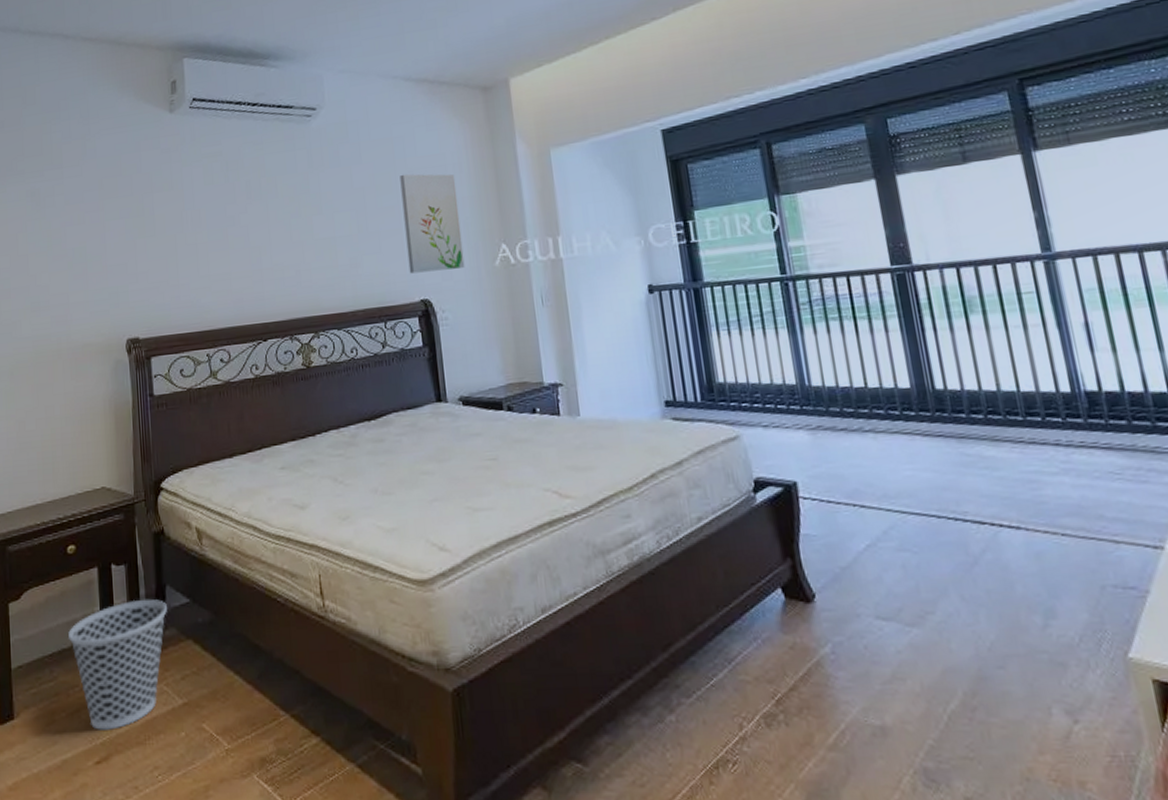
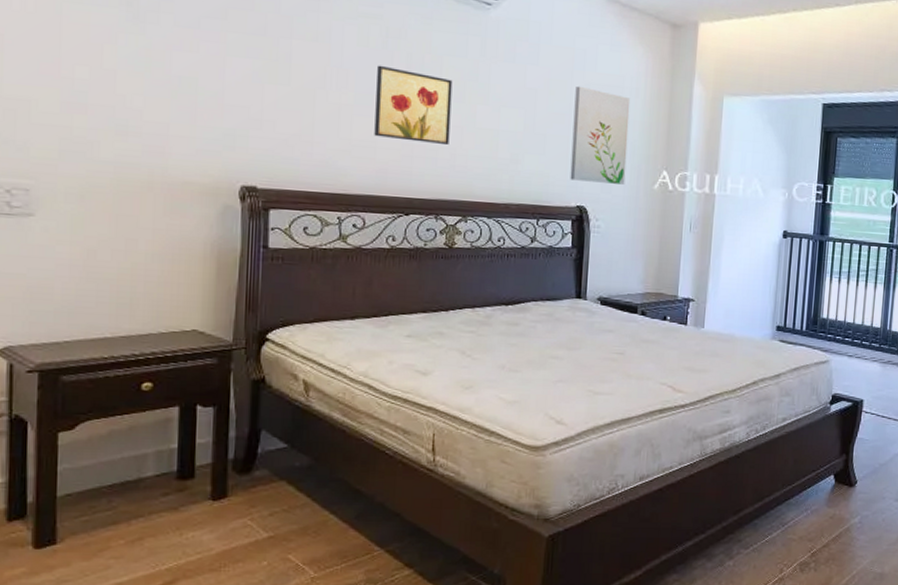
wastebasket: present [68,599,167,730] -> none [135,441,260,557]
wall art: none [223,197,293,268] -> present [374,65,453,146]

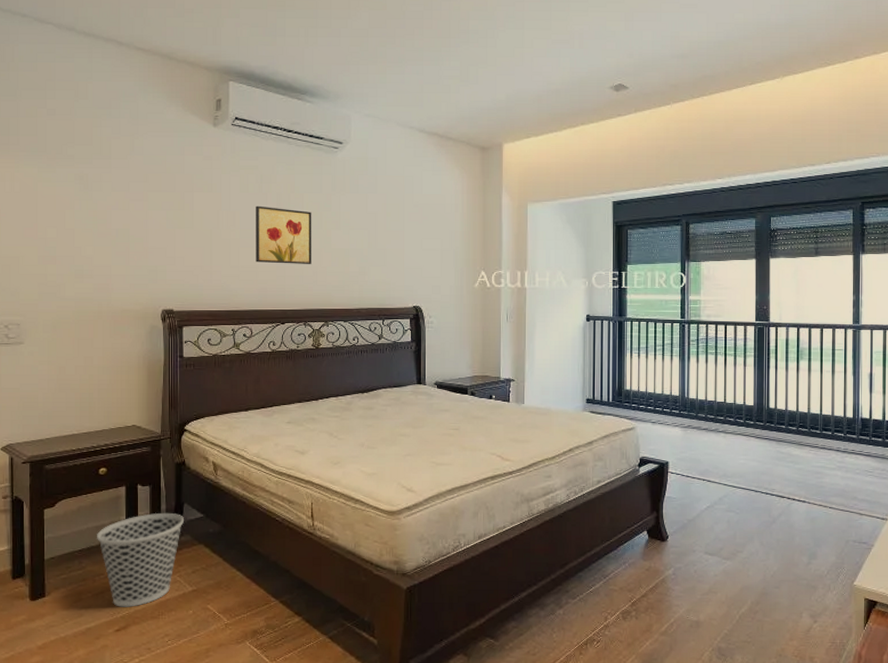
wastebasket: none [135,441,260,557] -> present [97,512,184,607]
wall art: present [570,85,631,185] -> none [406,207,451,285]

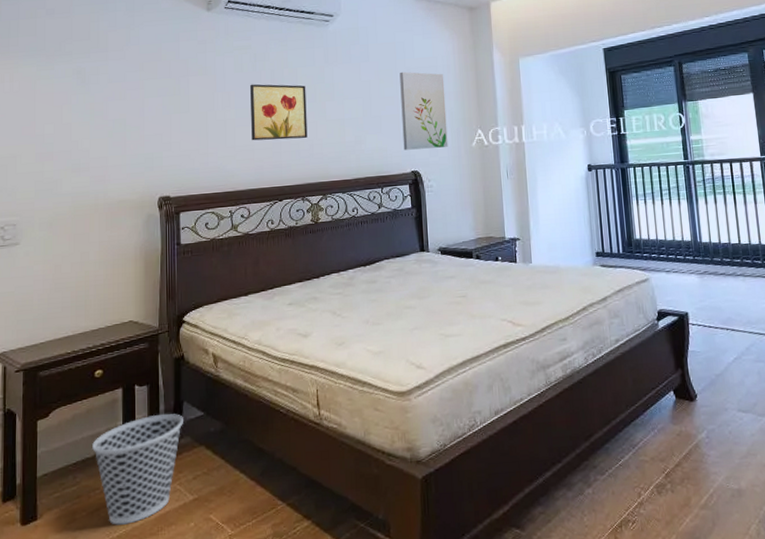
wall art: none [406,207,451,285] -> present [399,71,448,150]

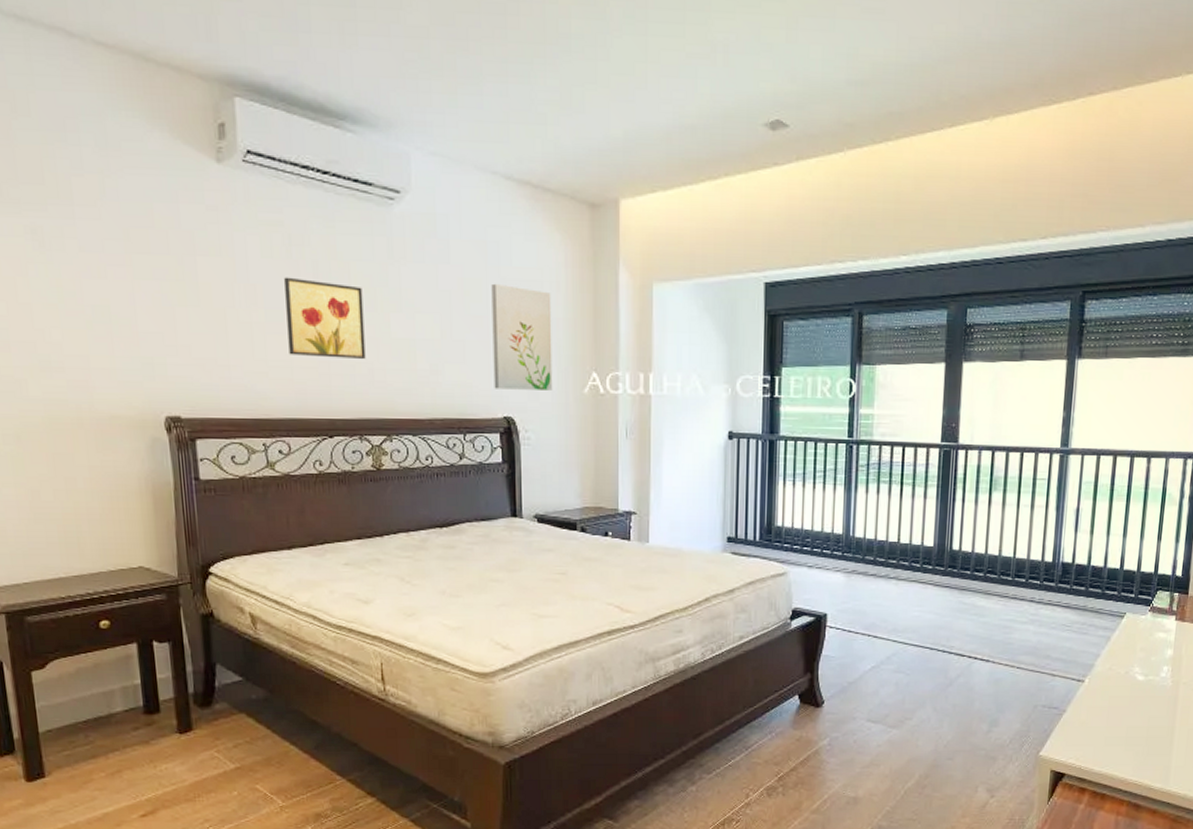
wastebasket: present [92,413,183,525] -> none [105,675,218,789]

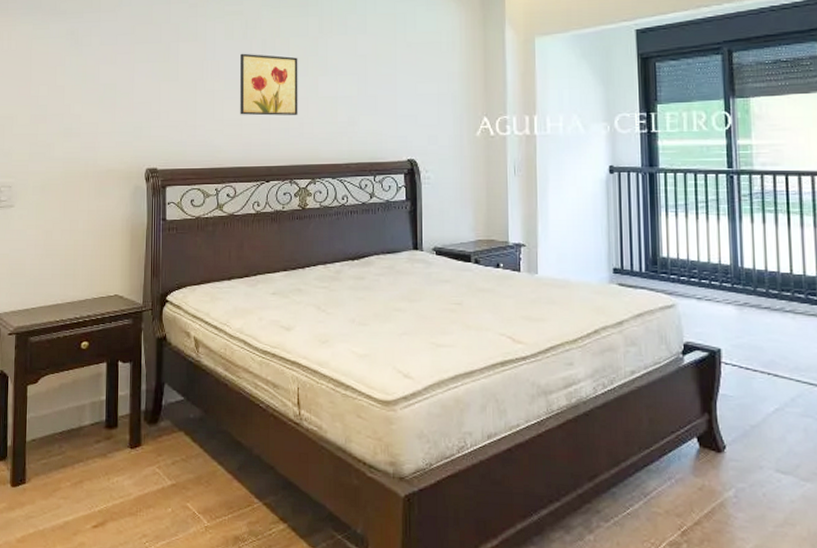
wall art: present [491,283,553,390] -> none [399,47,449,136]

